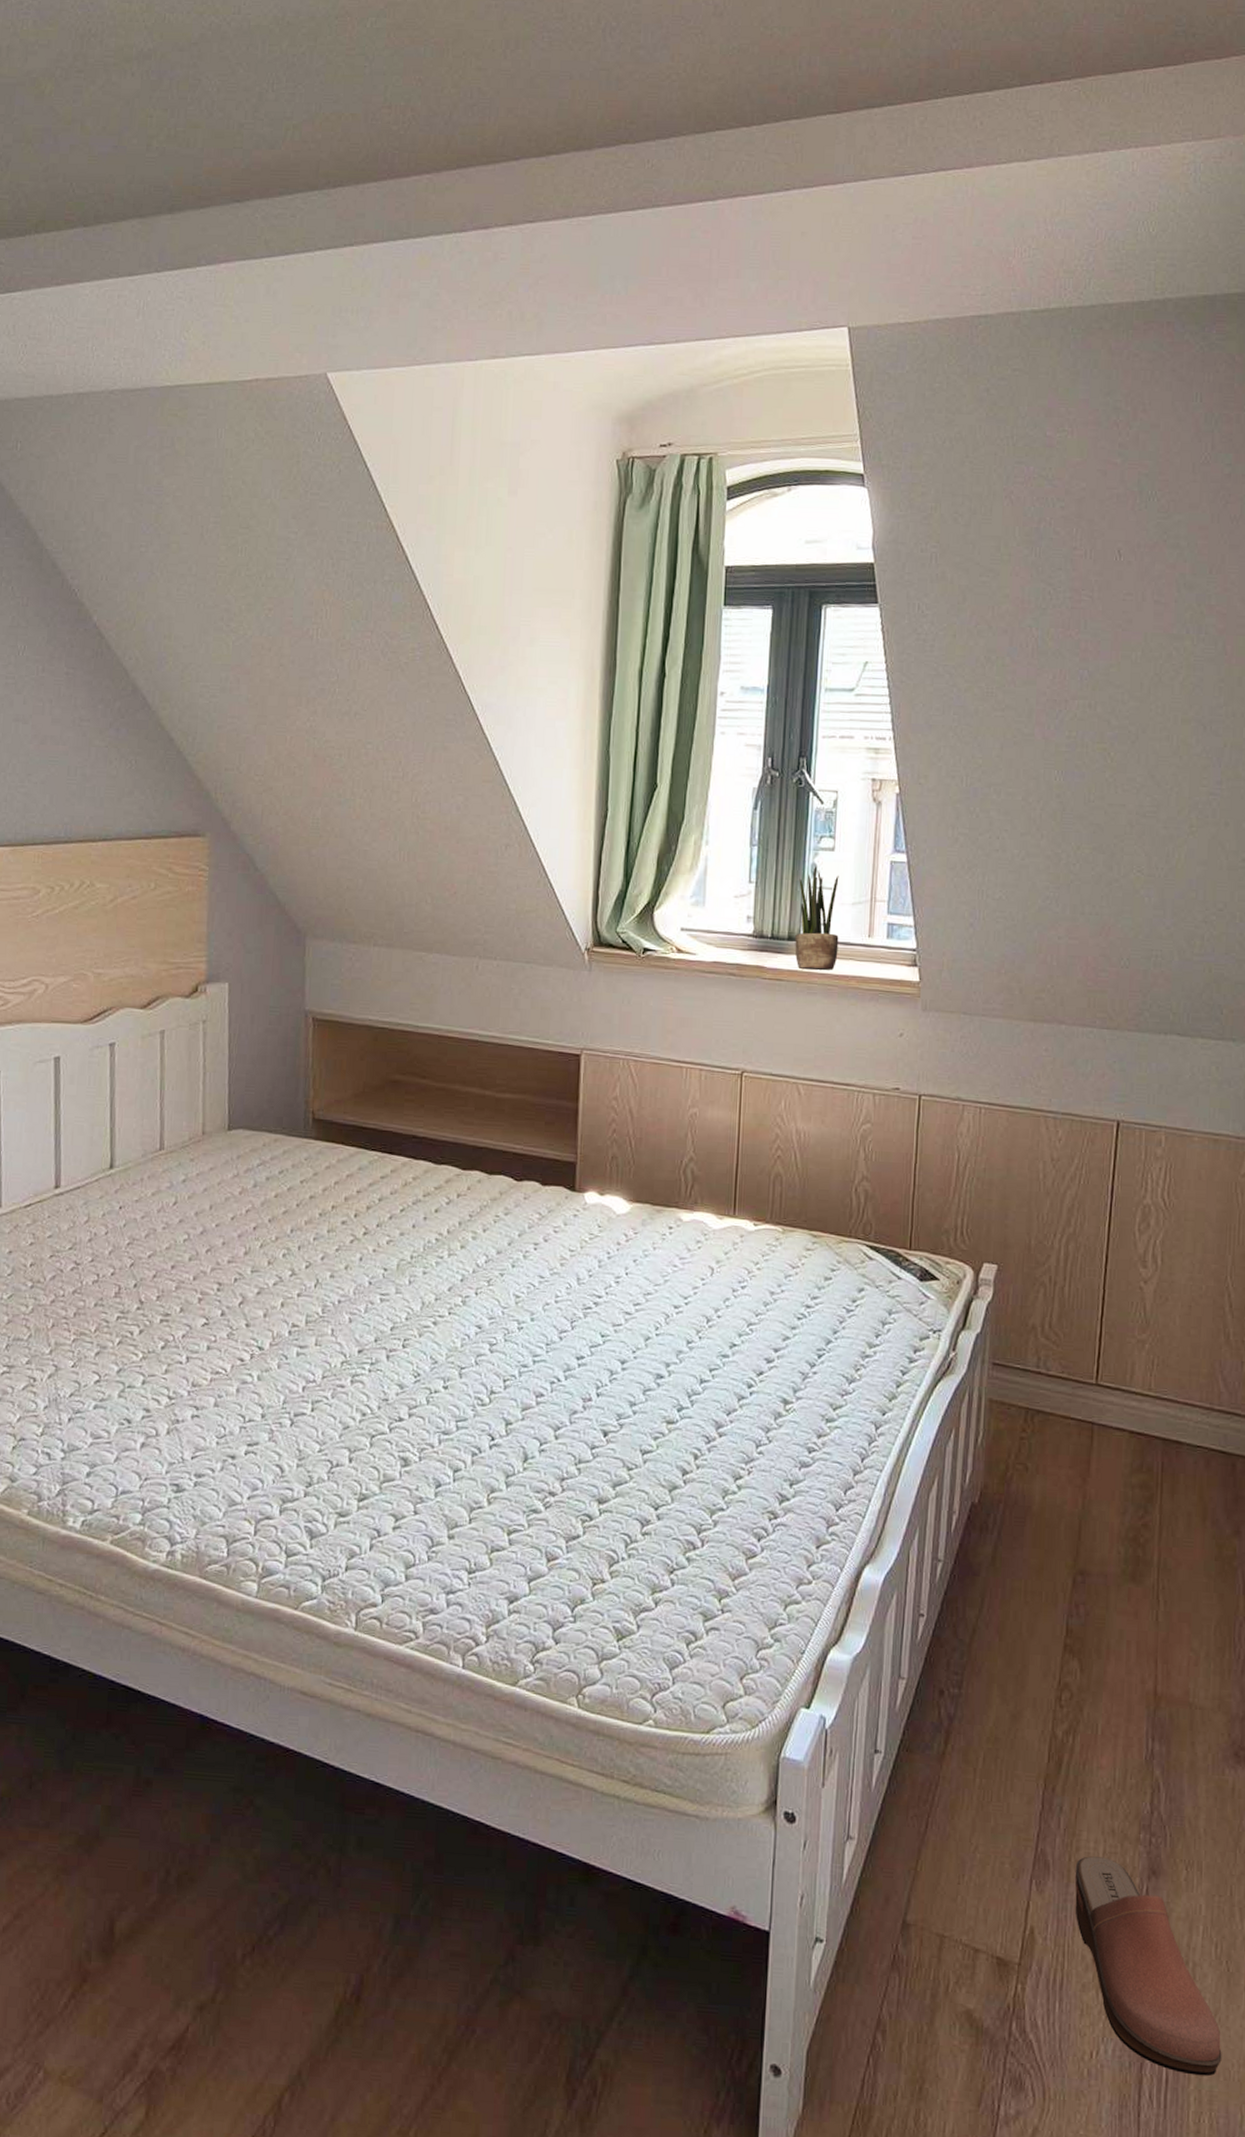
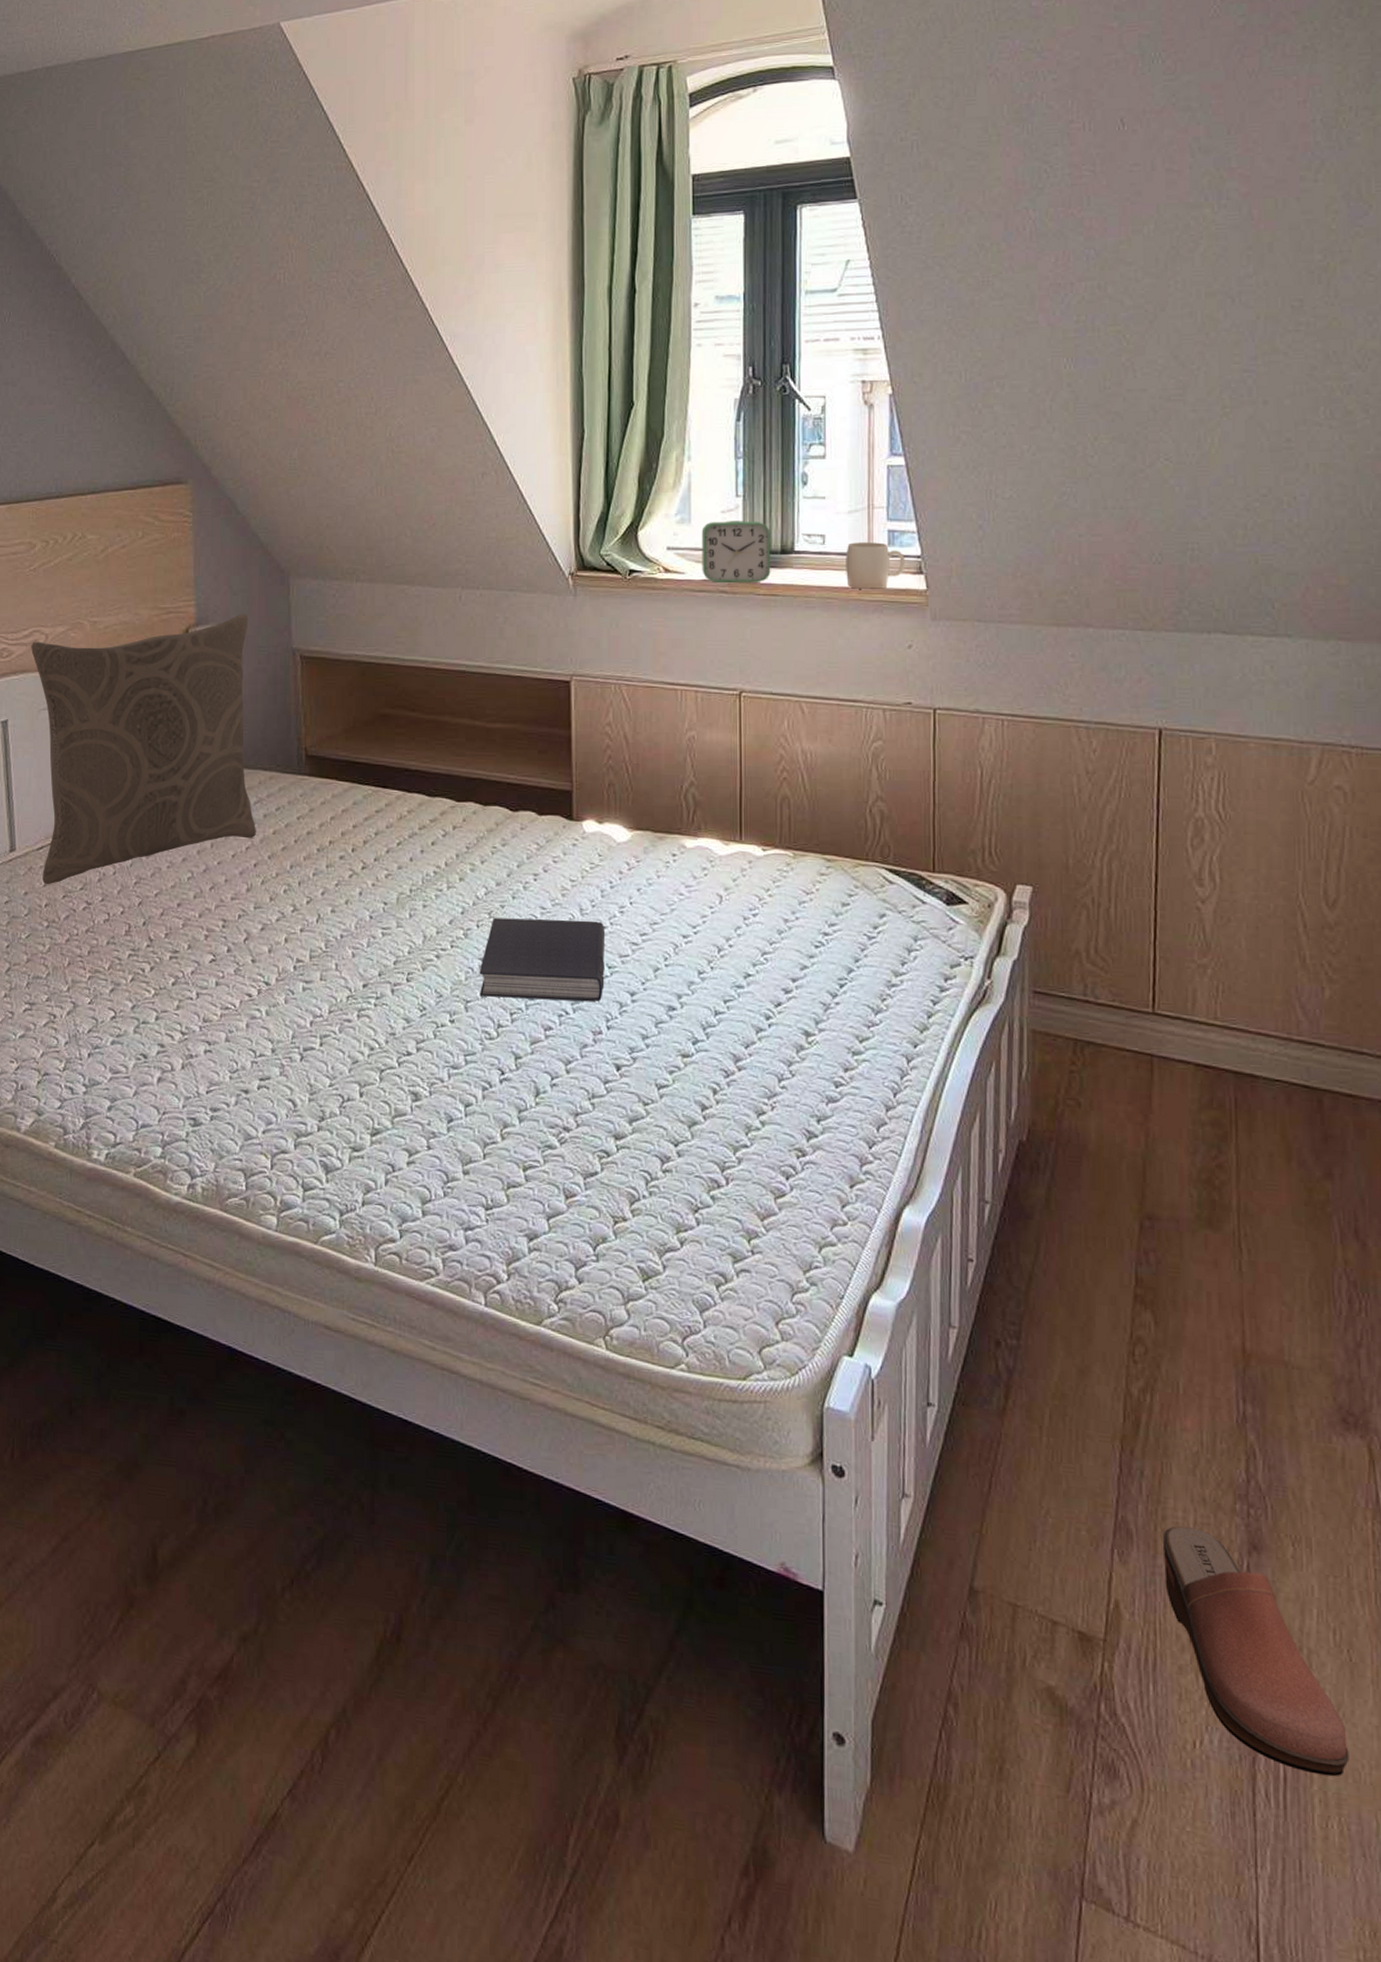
pillow: none [28,973,262,1244] -> present [31,614,256,885]
book: none [475,1285,601,1369] -> present [479,917,606,1002]
alarm clock: none [712,905,779,968] -> present [701,521,771,584]
potted plant: present [795,866,839,971] -> none [789,475,836,584]
mug: none [846,933,902,979] -> present [846,542,905,589]

